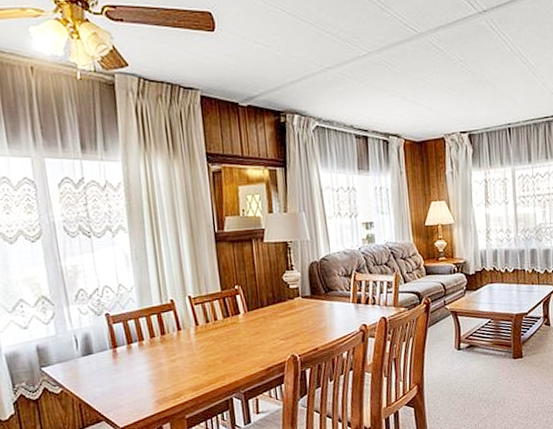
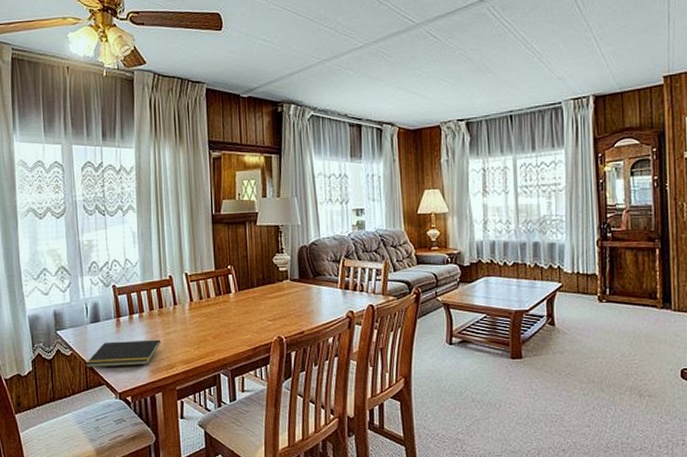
notepad: none [79,367,165,405] -> present [86,339,161,368]

